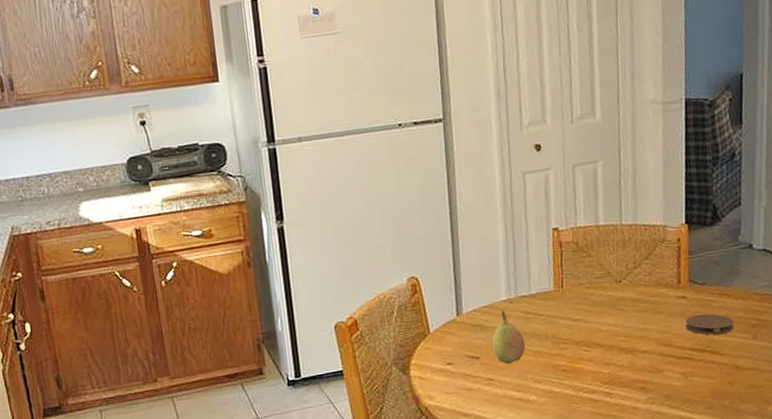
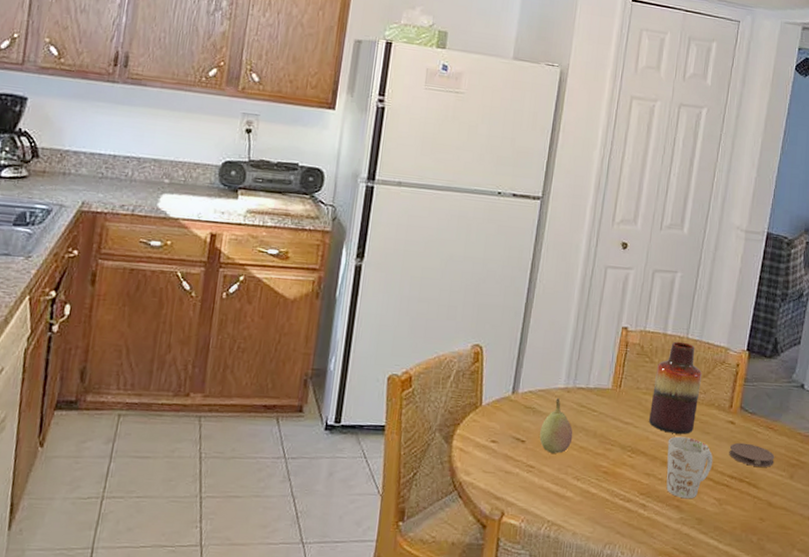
vase: none [595,229,645,321] -> present [649,341,702,434]
mug: none [621,320,671,380] -> present [666,436,713,499]

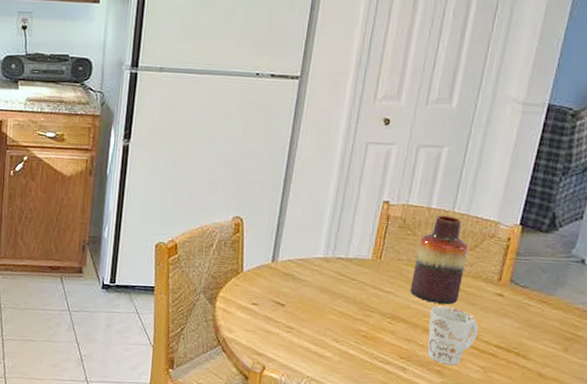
fruit: present [539,398,573,454] -> none [299,267,332,317]
coaster: present [729,442,775,467] -> none [496,314,548,340]

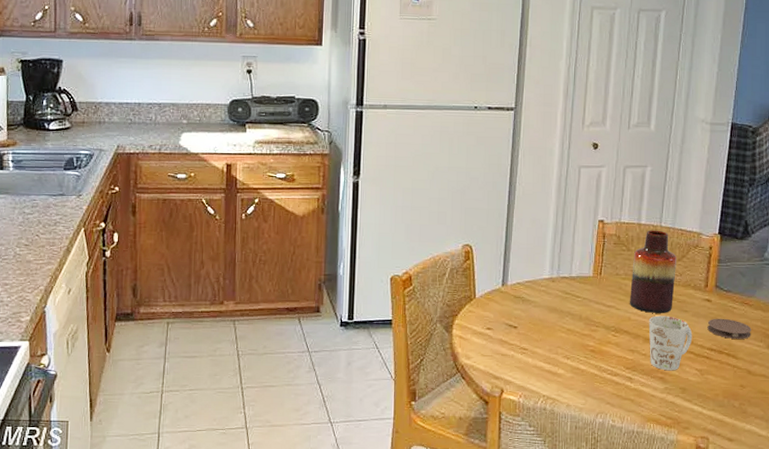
coaster: none [496,314,548,340] -> present [707,318,751,339]

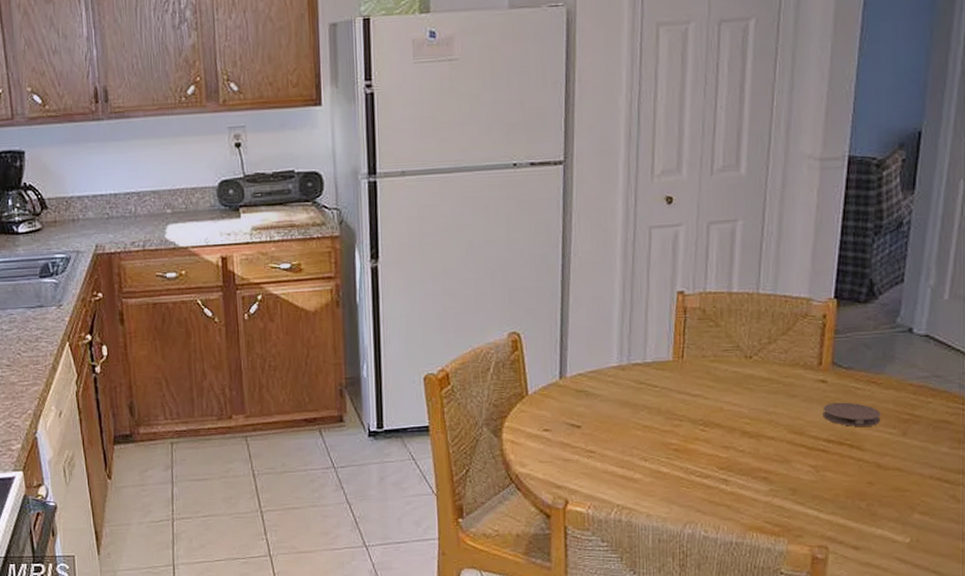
vase: present [630,230,676,313] -> none [721,298,780,401]
mug: present [648,315,693,371] -> none [746,403,804,469]

